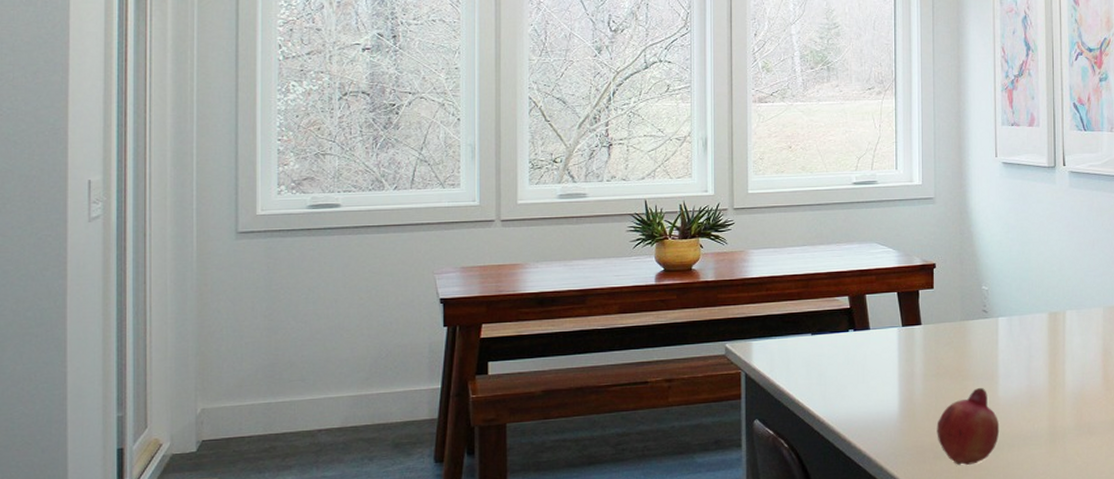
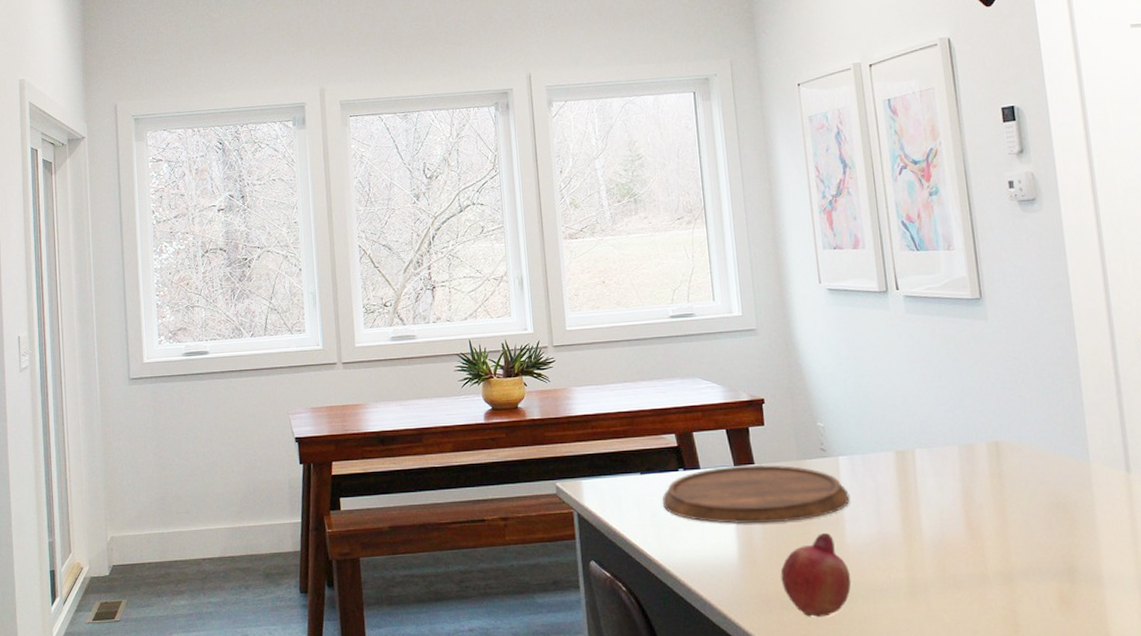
cutting board: none [831,325,1005,382] -> present [663,464,850,525]

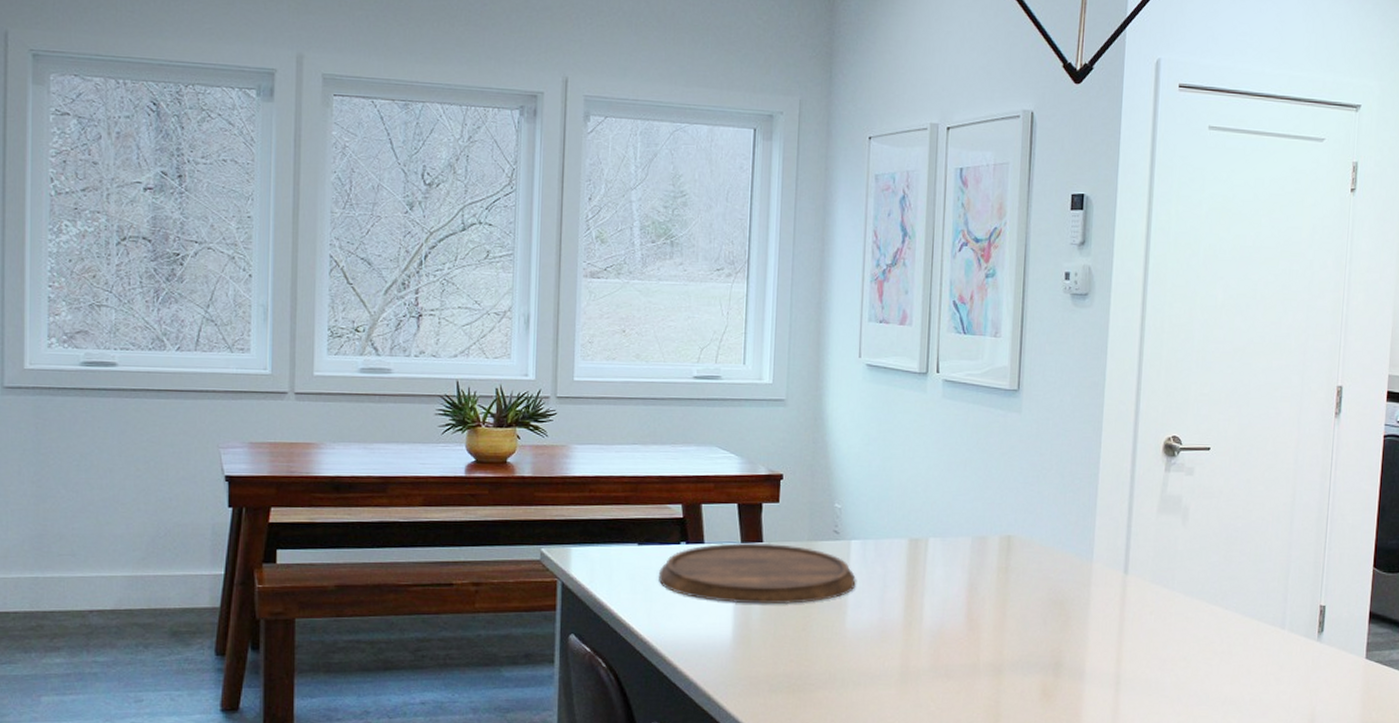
fruit: present [780,533,852,617] -> none [773,617,845,701]

